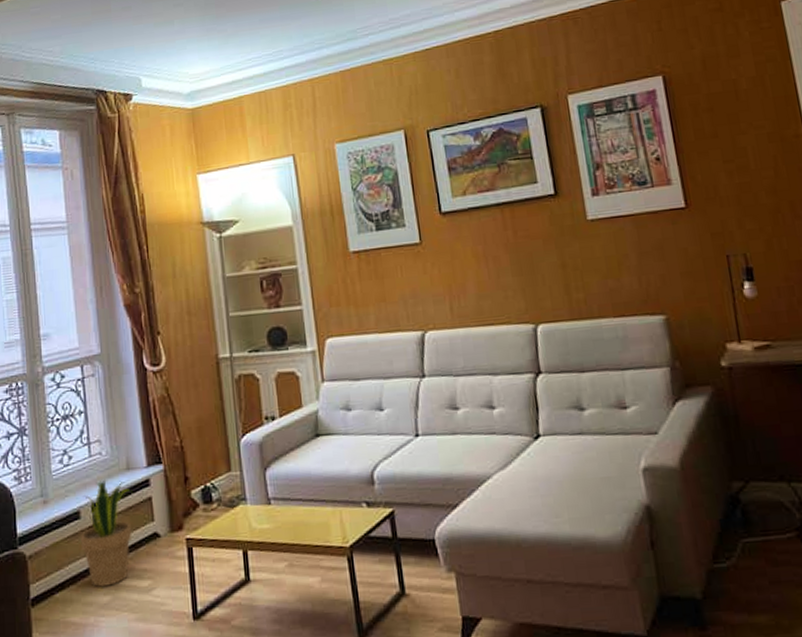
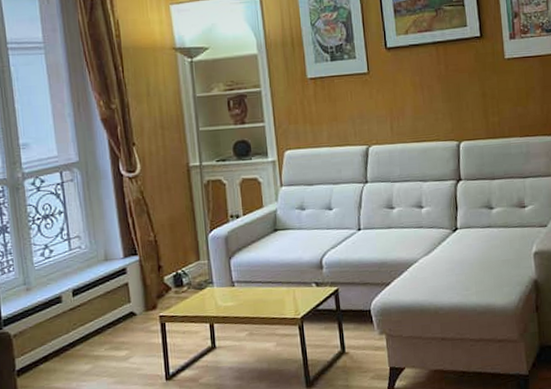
potted plant: present [81,479,132,588] -> none [63,269,111,359]

